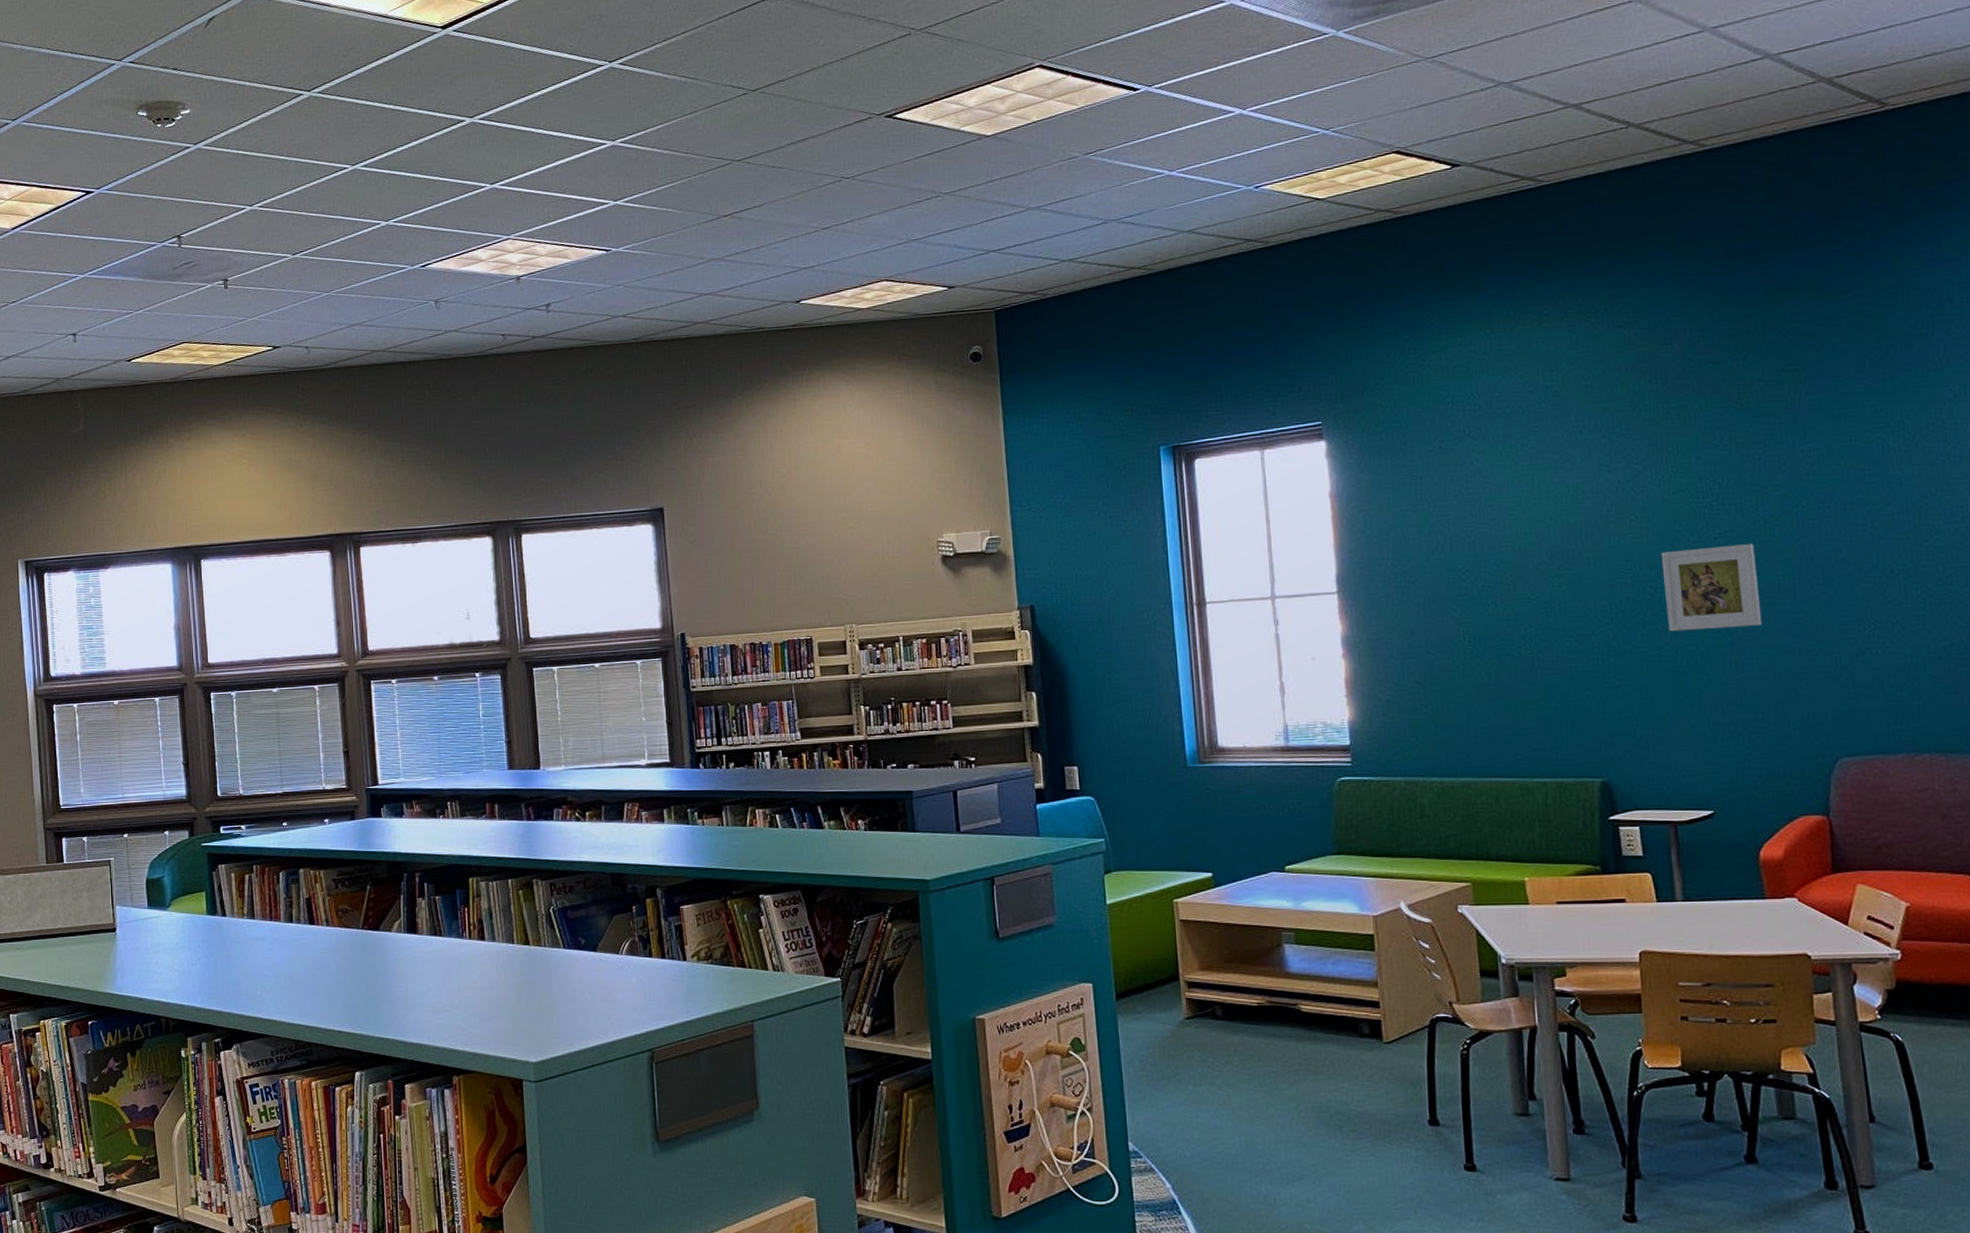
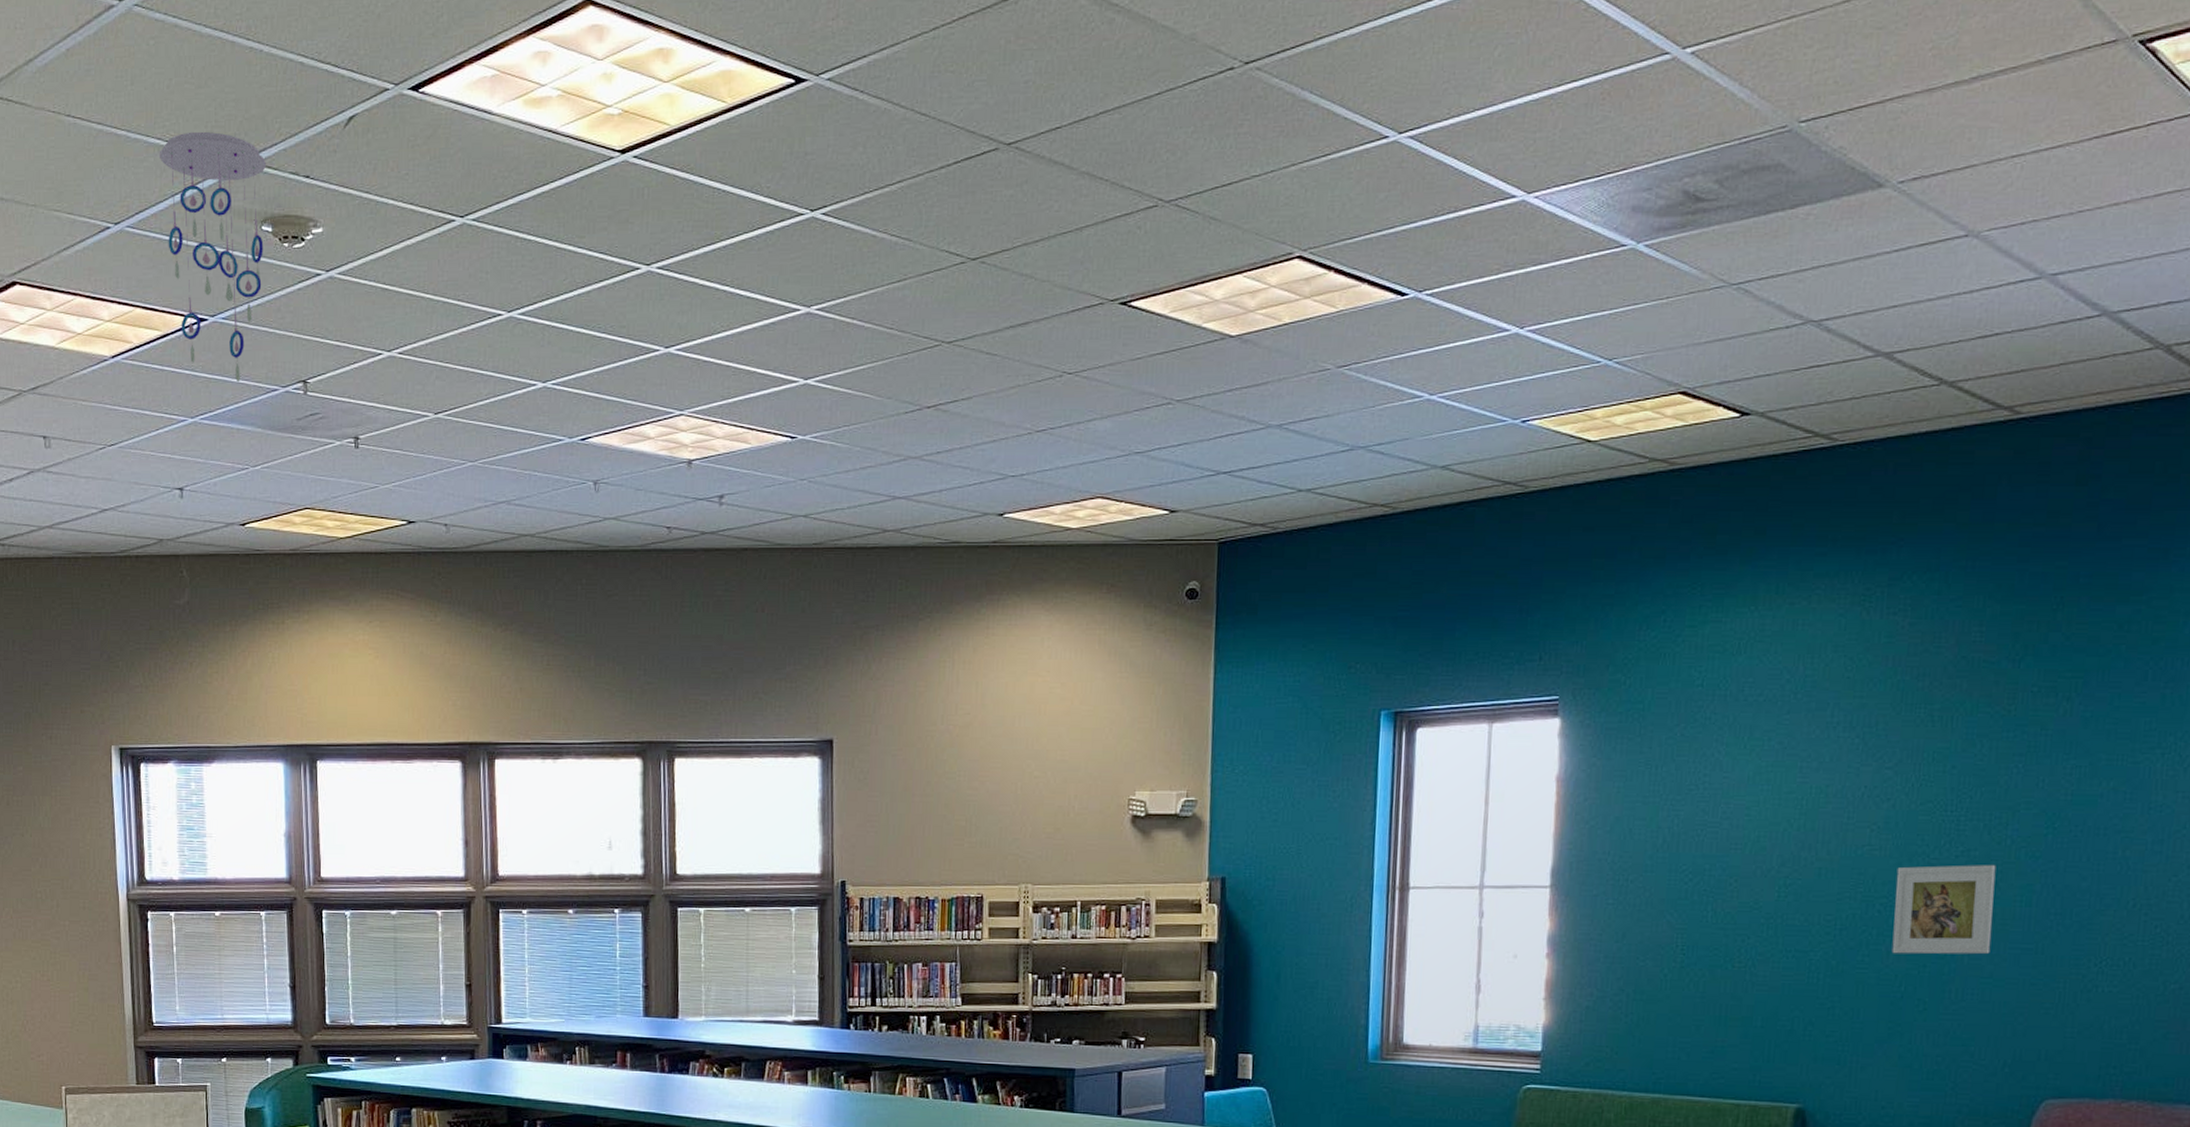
ceiling mobile: none [49,39,140,242] -> present [159,131,266,382]

